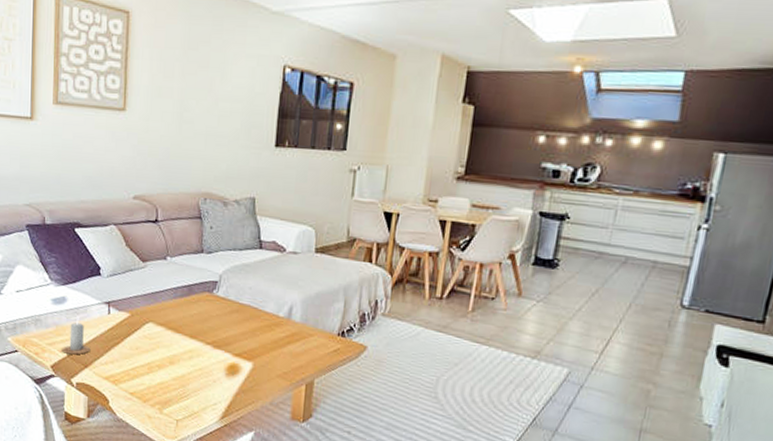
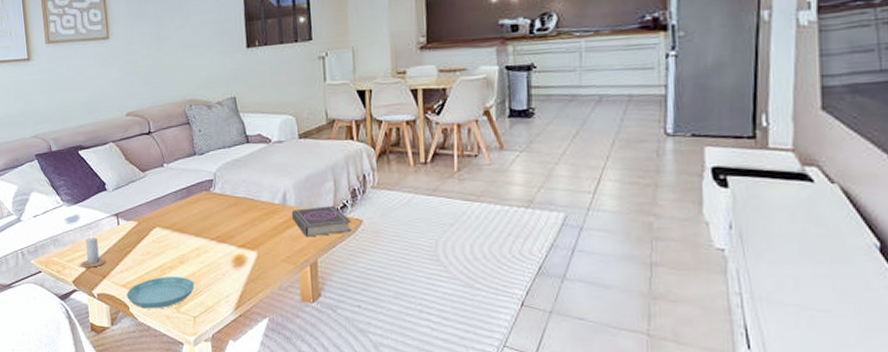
saucer: none [107,374,183,407] -> present [126,277,195,309]
book: none [294,325,355,358] -> present [291,206,352,237]

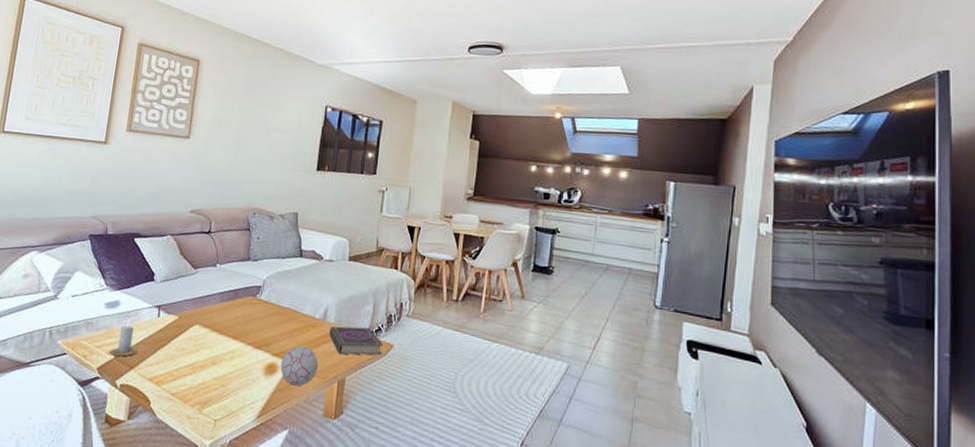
saucer: present [126,277,195,309] -> none [150,375,223,408]
decorative ball: none [248,234,287,275] -> present [280,345,319,386]

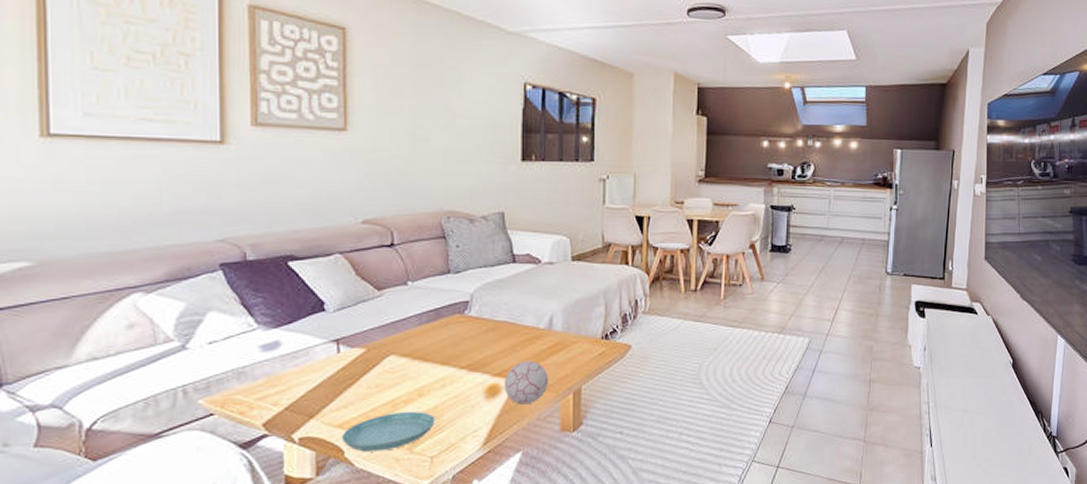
candle: present [109,319,138,357] -> none [276,361,317,407]
saucer: none [150,375,223,408] -> present [341,412,436,452]
book: present [328,326,383,356] -> none [557,331,619,364]

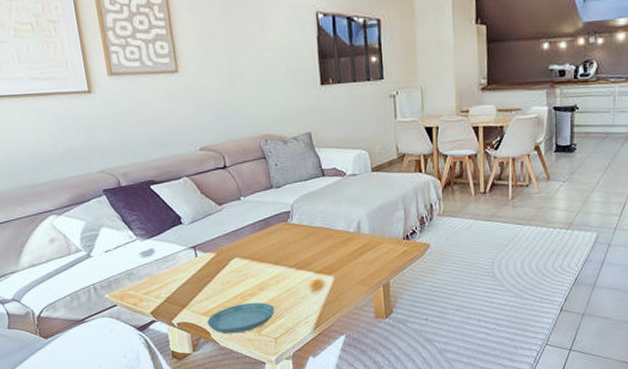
decorative ball: present [504,361,549,405] -> none [325,259,362,296]

